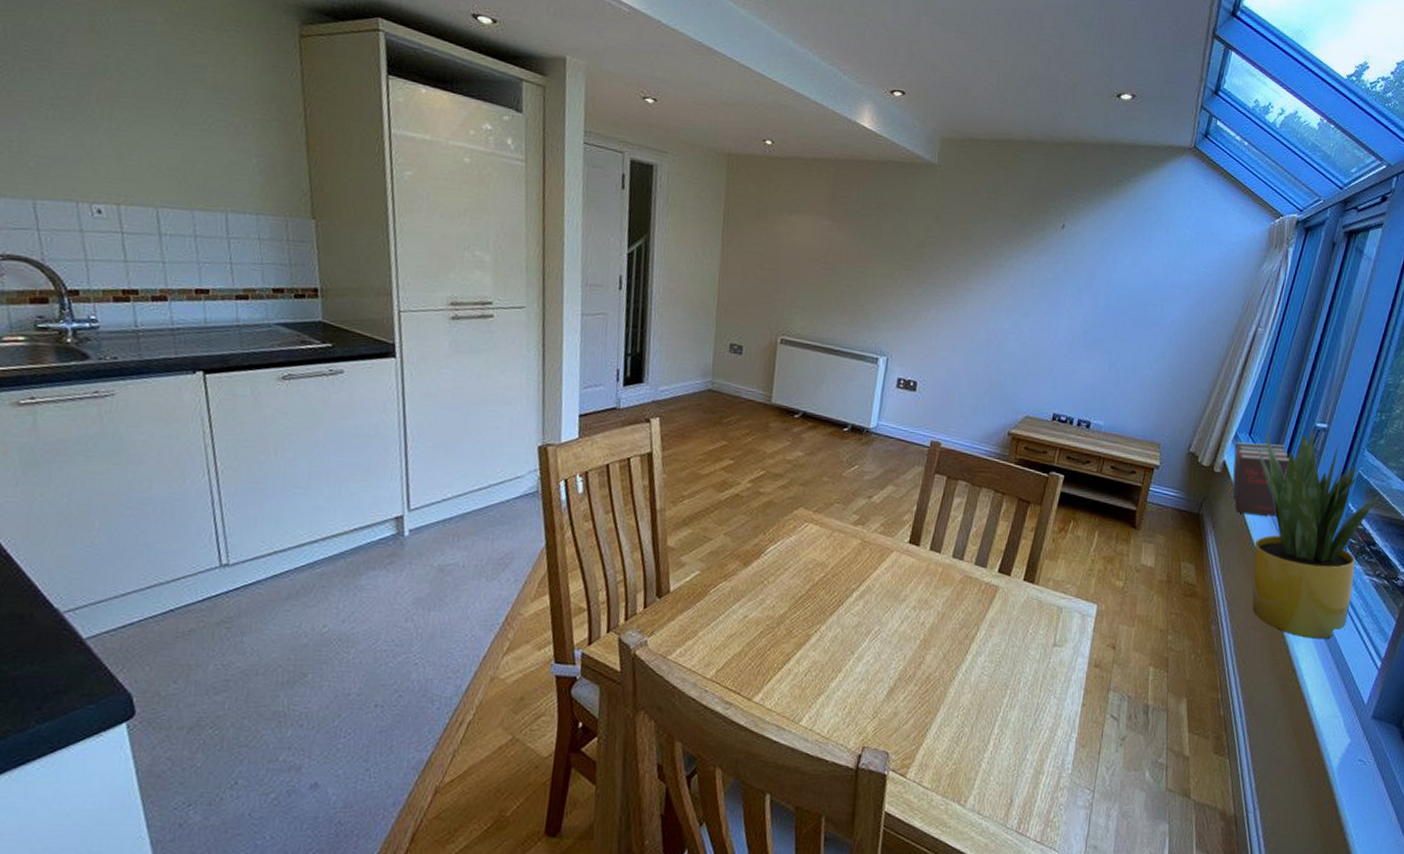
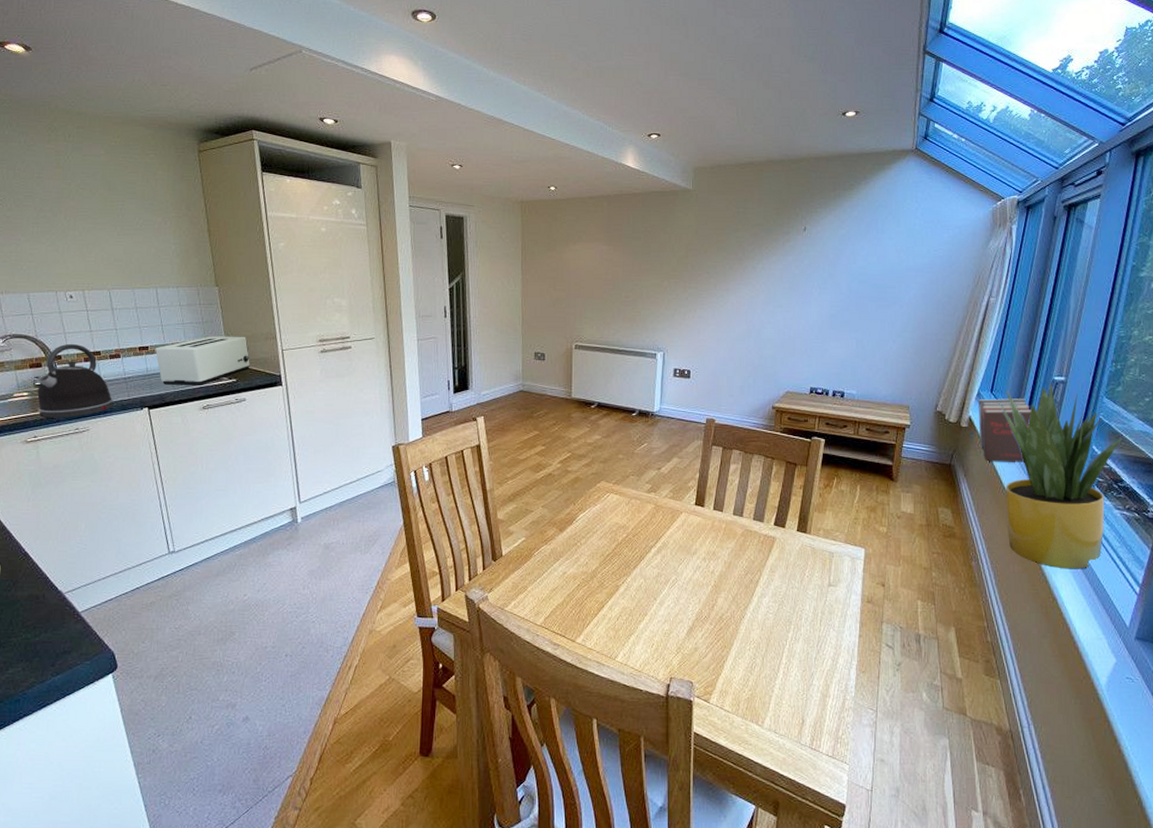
kettle: none [38,275,154,376] -> present [37,343,114,418]
toaster: none [219,283,353,348] -> present [155,336,250,385]

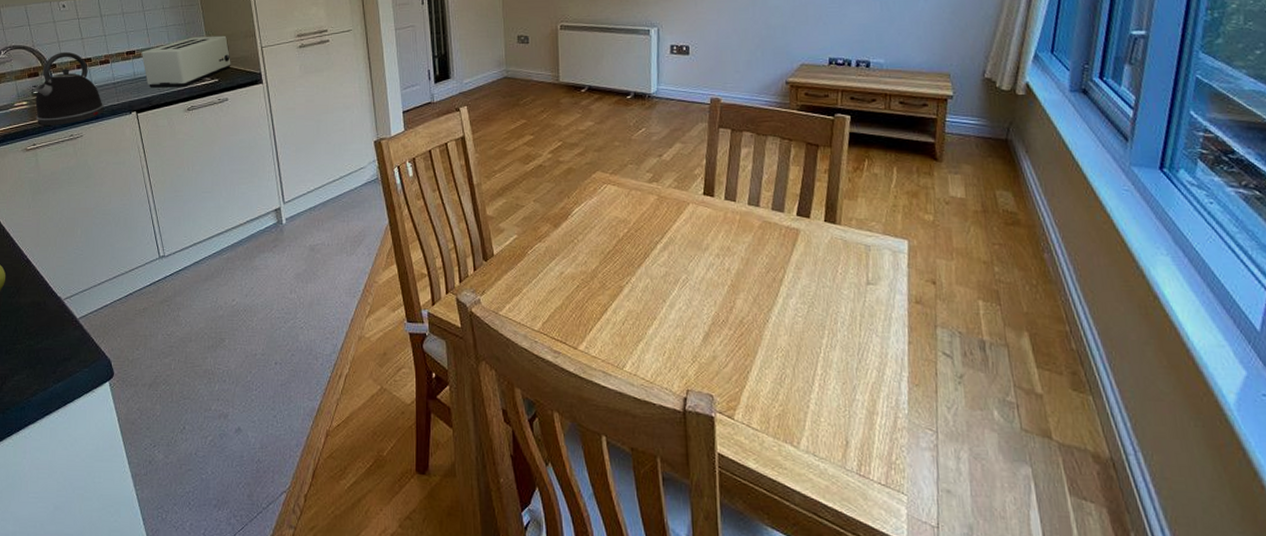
books: present [979,398,1032,462] -> none [1036,59,1106,135]
planter: present [998,384,1124,569] -> none [1061,39,1231,261]

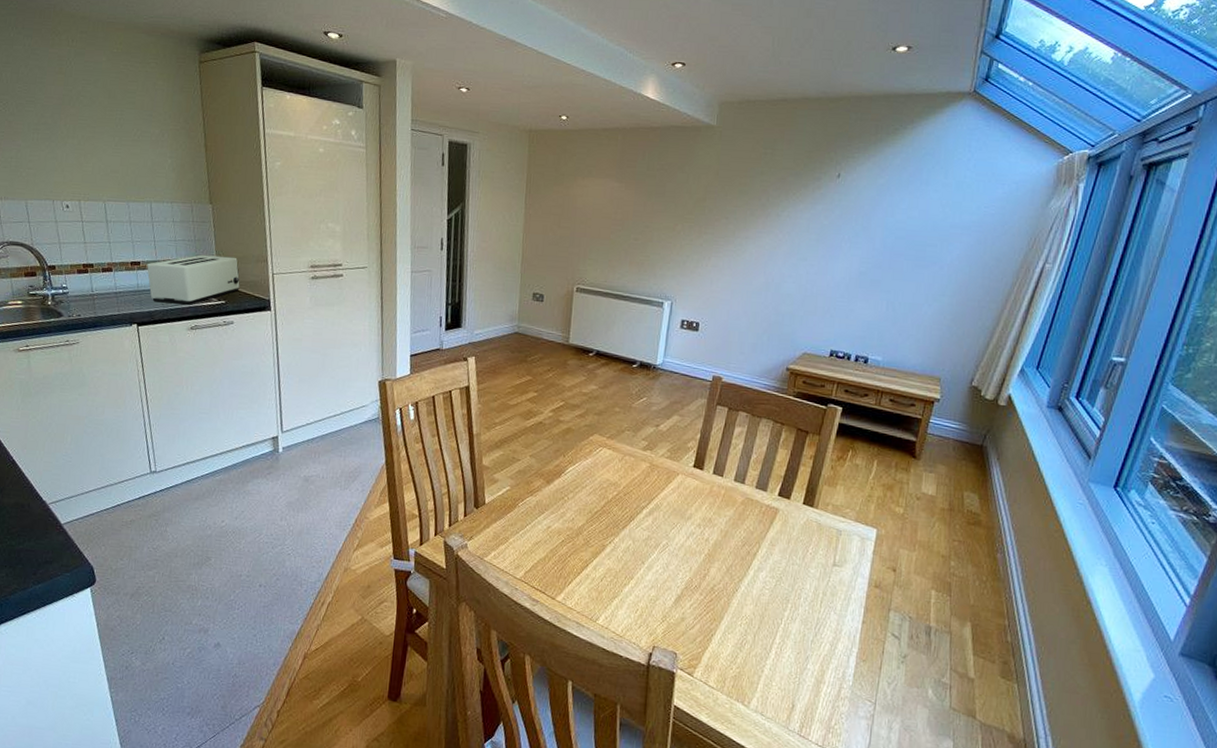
kettle: present [35,51,104,126] -> none [30,254,104,330]

